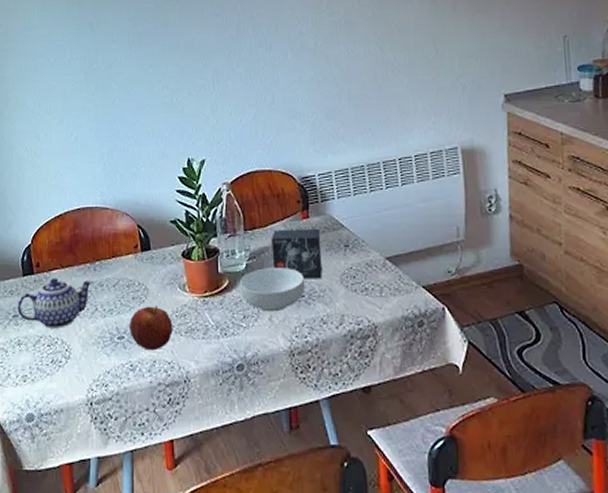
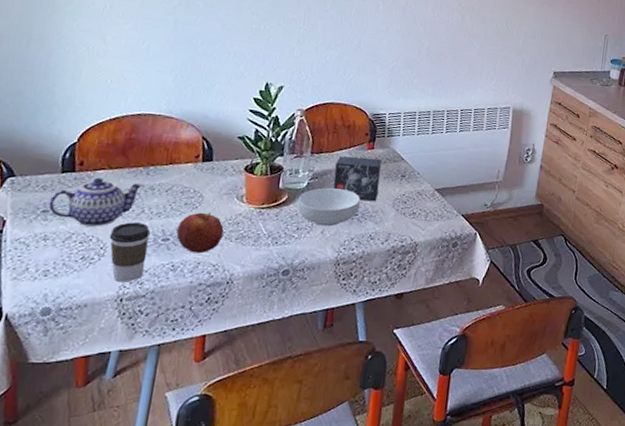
coffee cup: none [71,321,107,385] -> present [109,222,150,282]

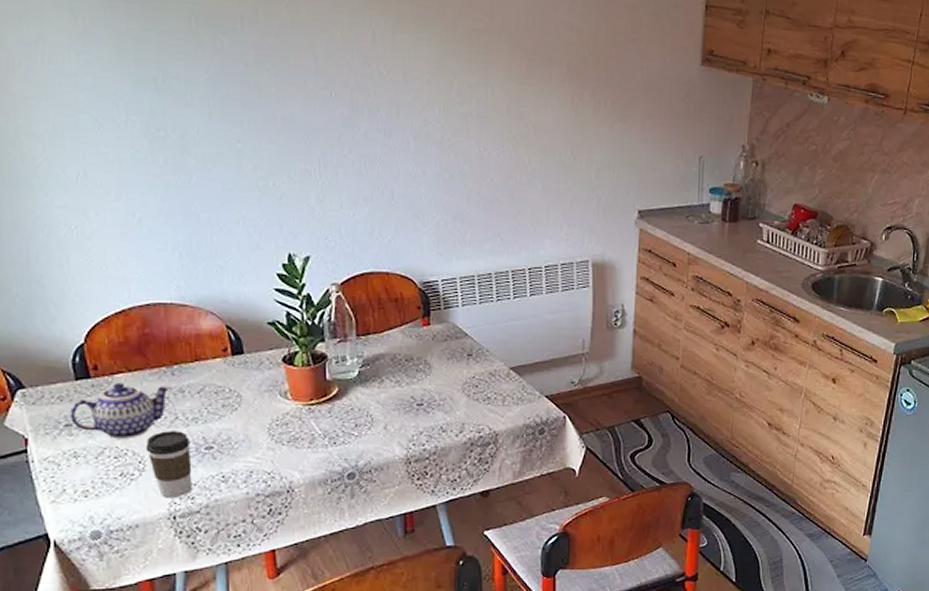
apple: present [176,212,224,254] -> none [219,414,273,461]
cereal bowl: present [297,187,361,227] -> none [351,376,424,420]
small box: present [333,156,382,201] -> none [388,335,443,388]

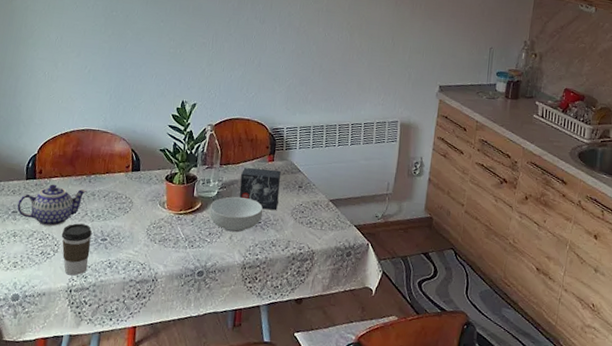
cereal bowl: none [351,376,424,420] -> present [209,196,263,233]
small box: none [388,335,443,388] -> present [239,167,281,210]

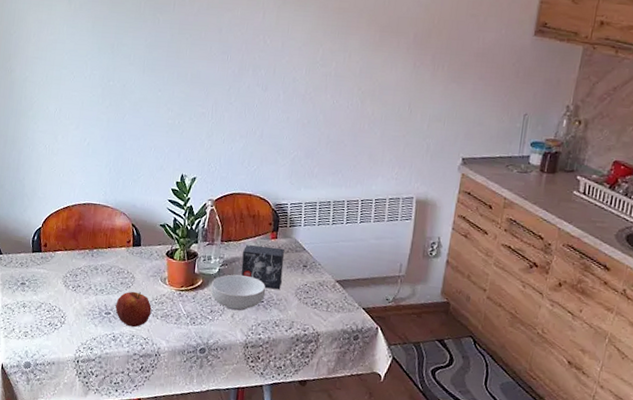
teapot: present [17,184,87,227] -> none [25,257,91,299]
coffee cup: present [61,223,92,276] -> none [67,296,96,347]
apple: none [112,216,150,253] -> present [115,291,152,328]

